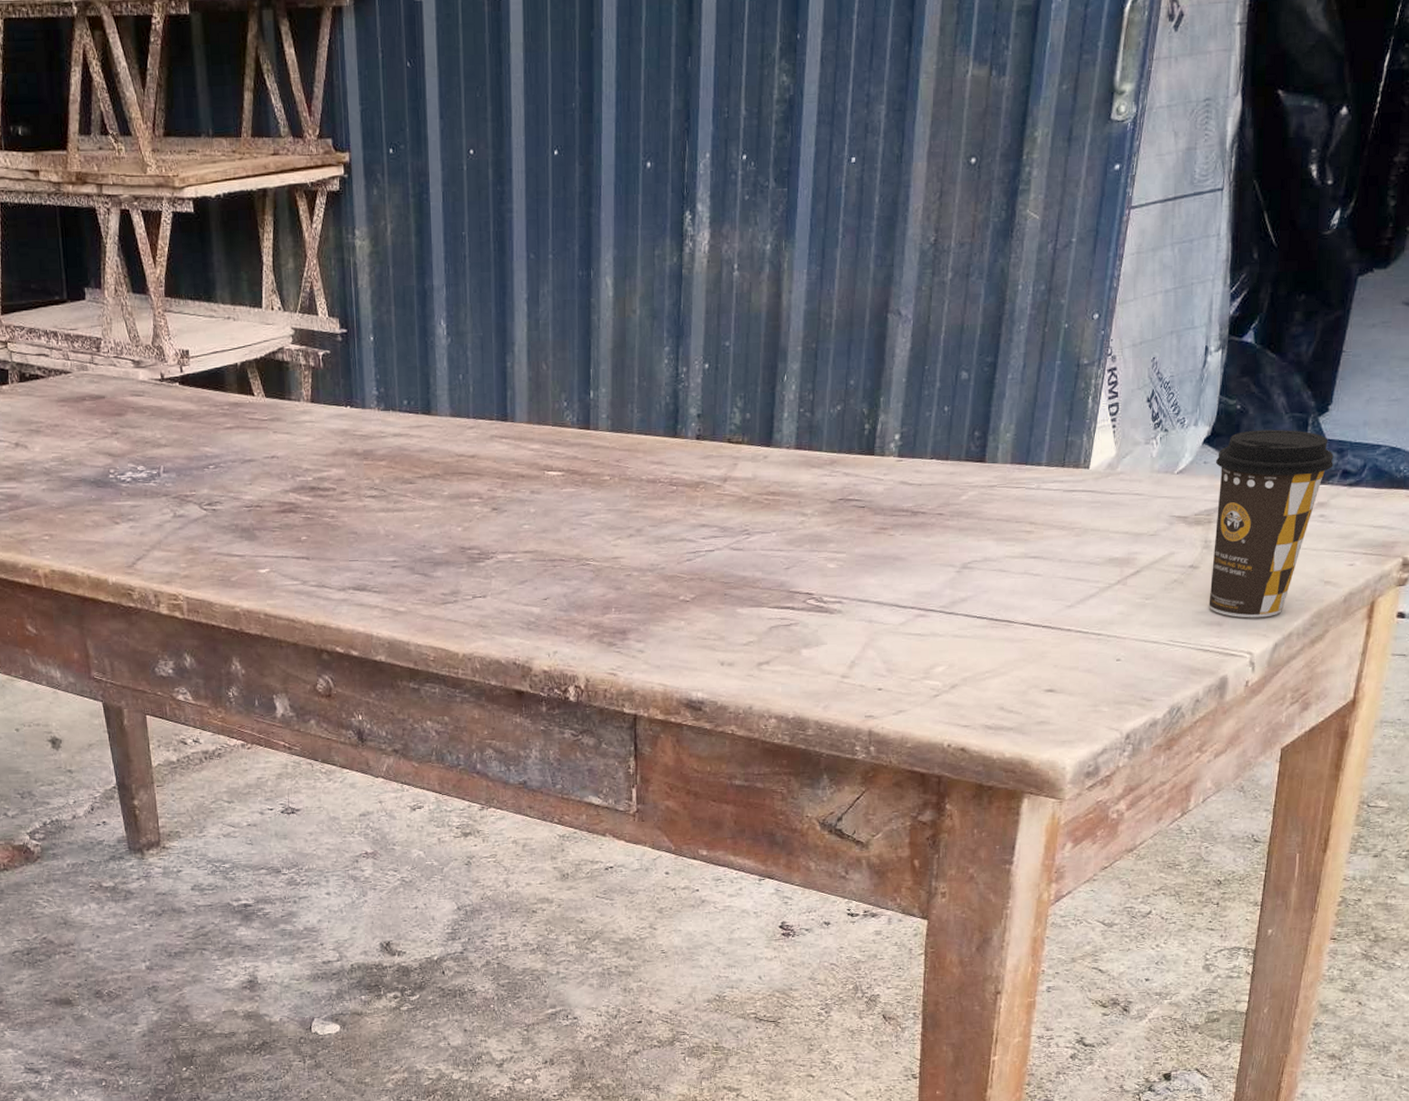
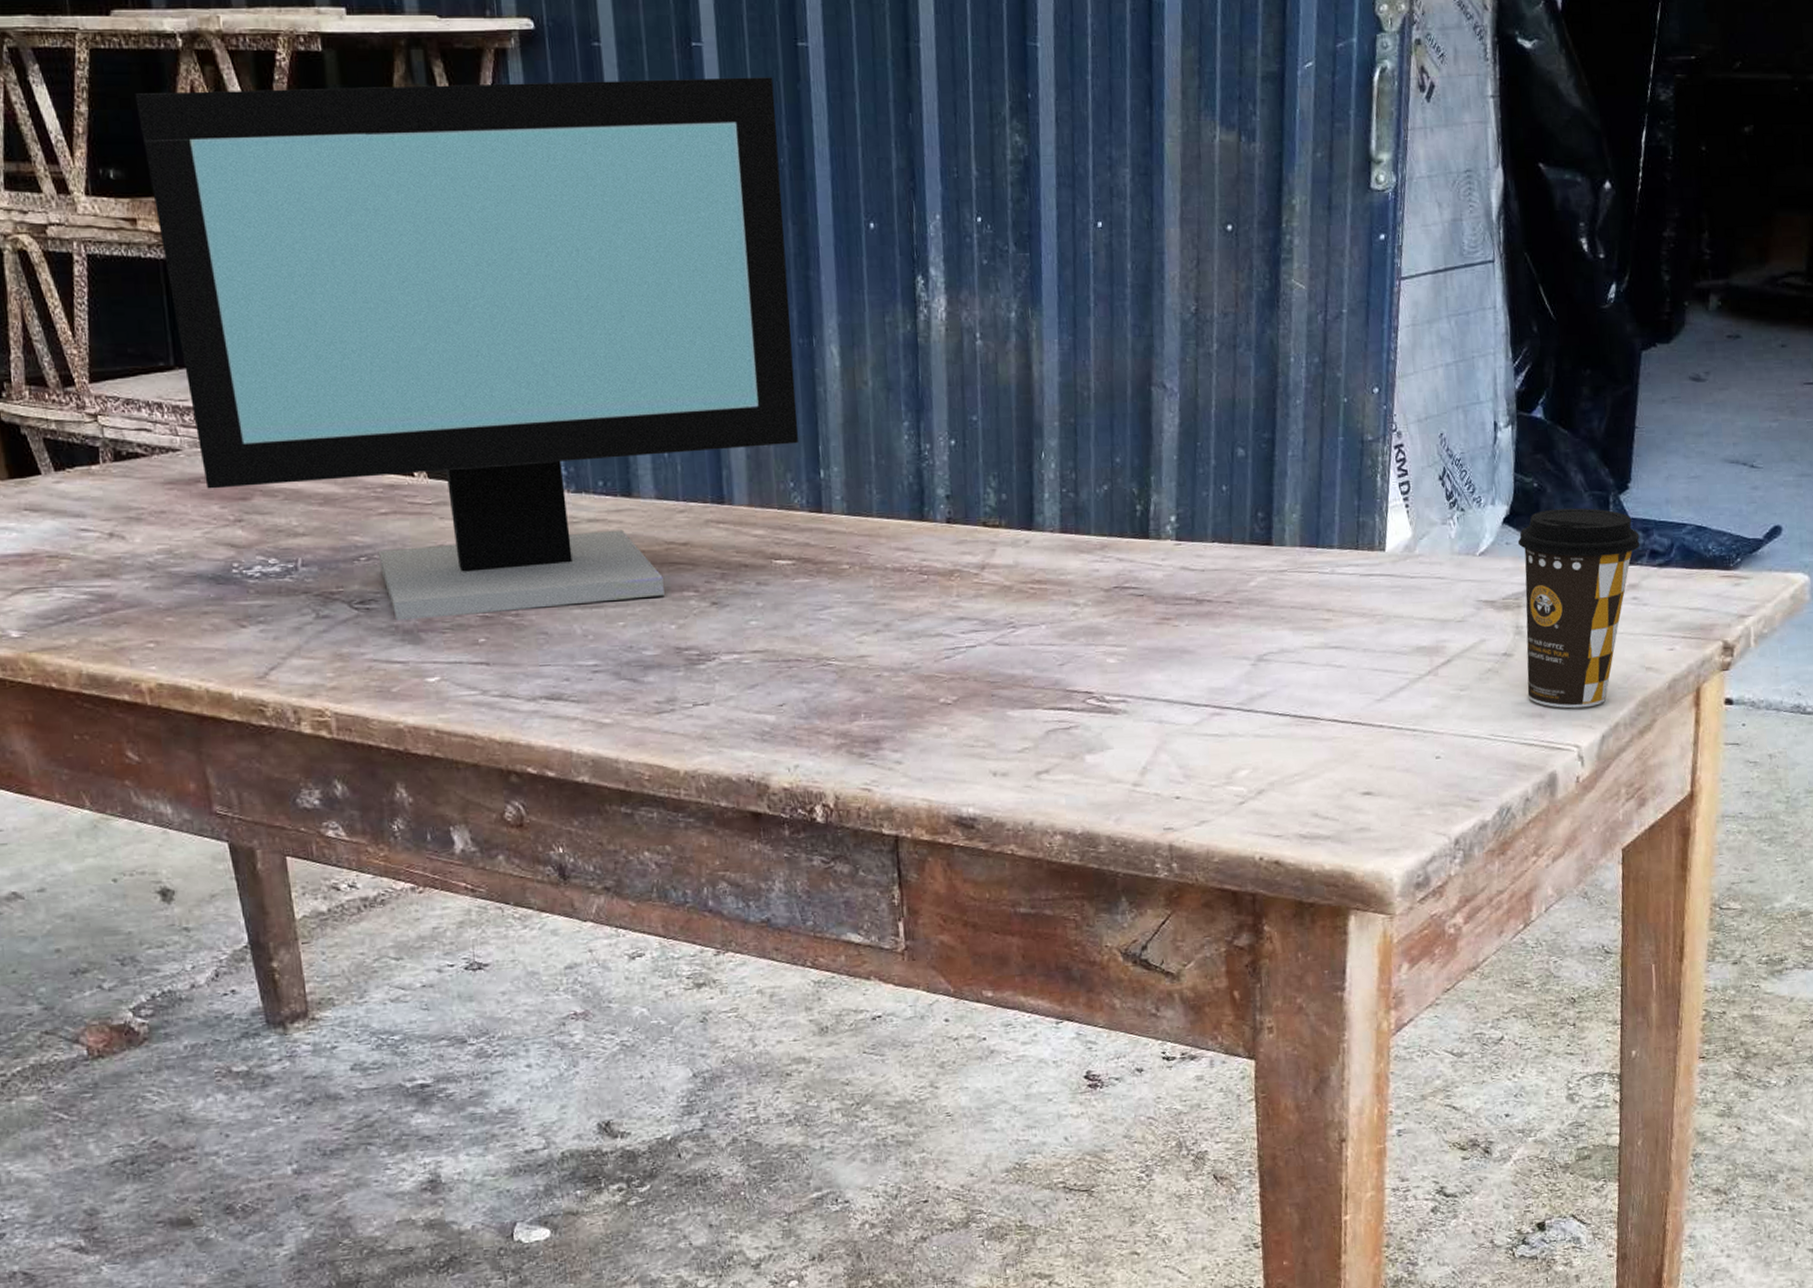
computer monitor: none [39,26,574,520] -> present [135,77,799,621]

